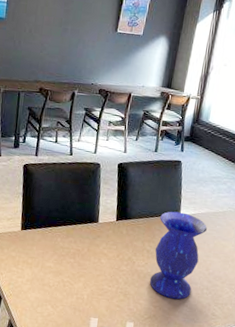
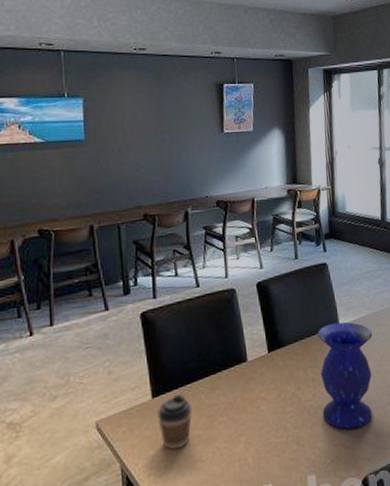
coffee cup: none [22,232,50,273] -> present [157,393,193,450]

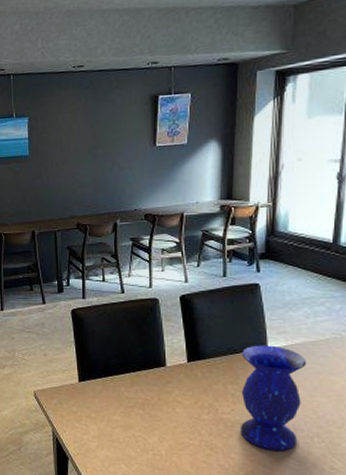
coffee cup: present [157,393,193,450] -> none [83,382,113,428]

